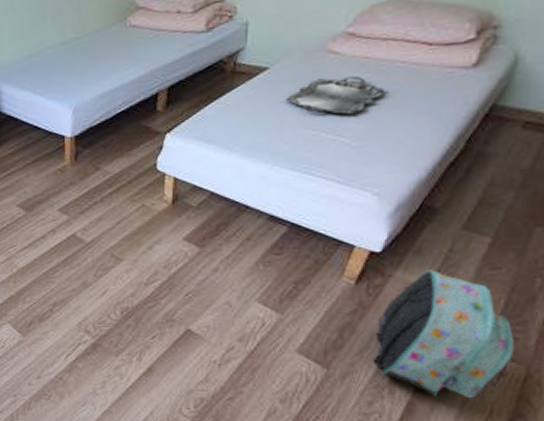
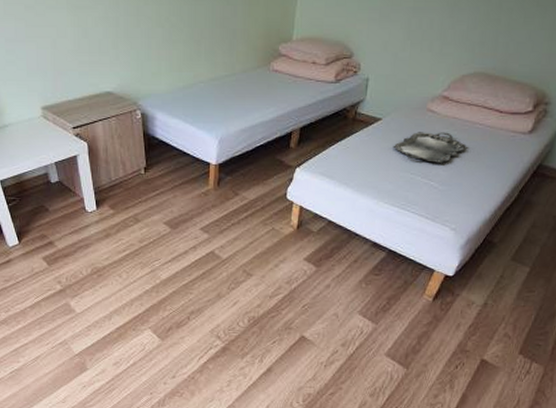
backpack: present [373,270,515,399] -> none [440,291,539,392]

